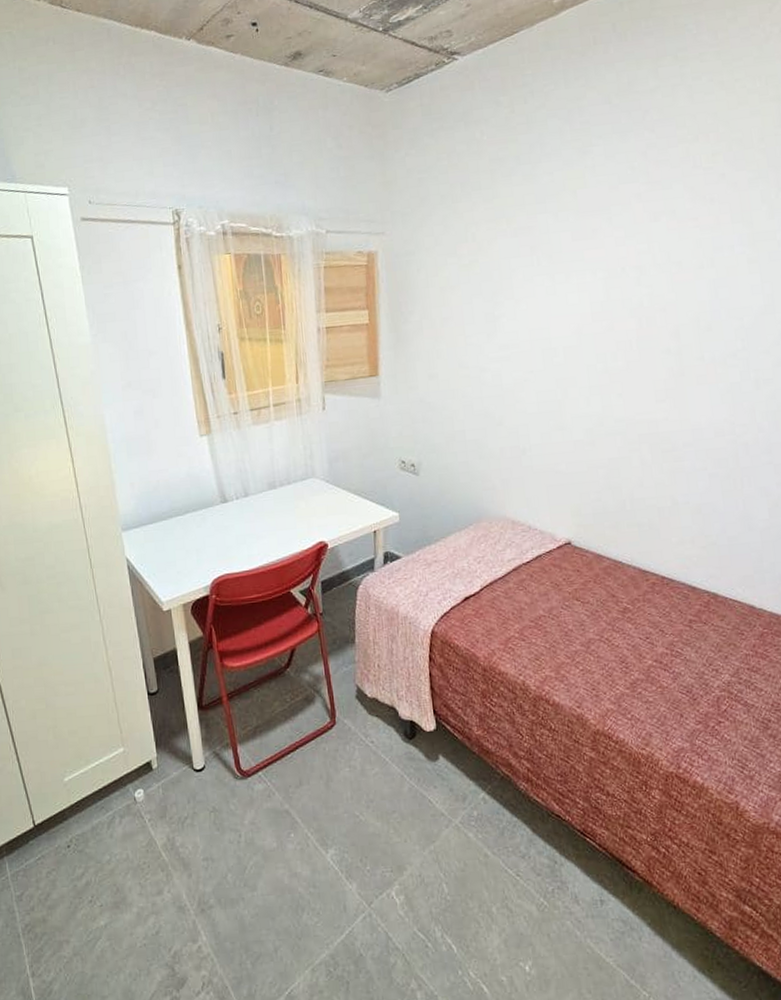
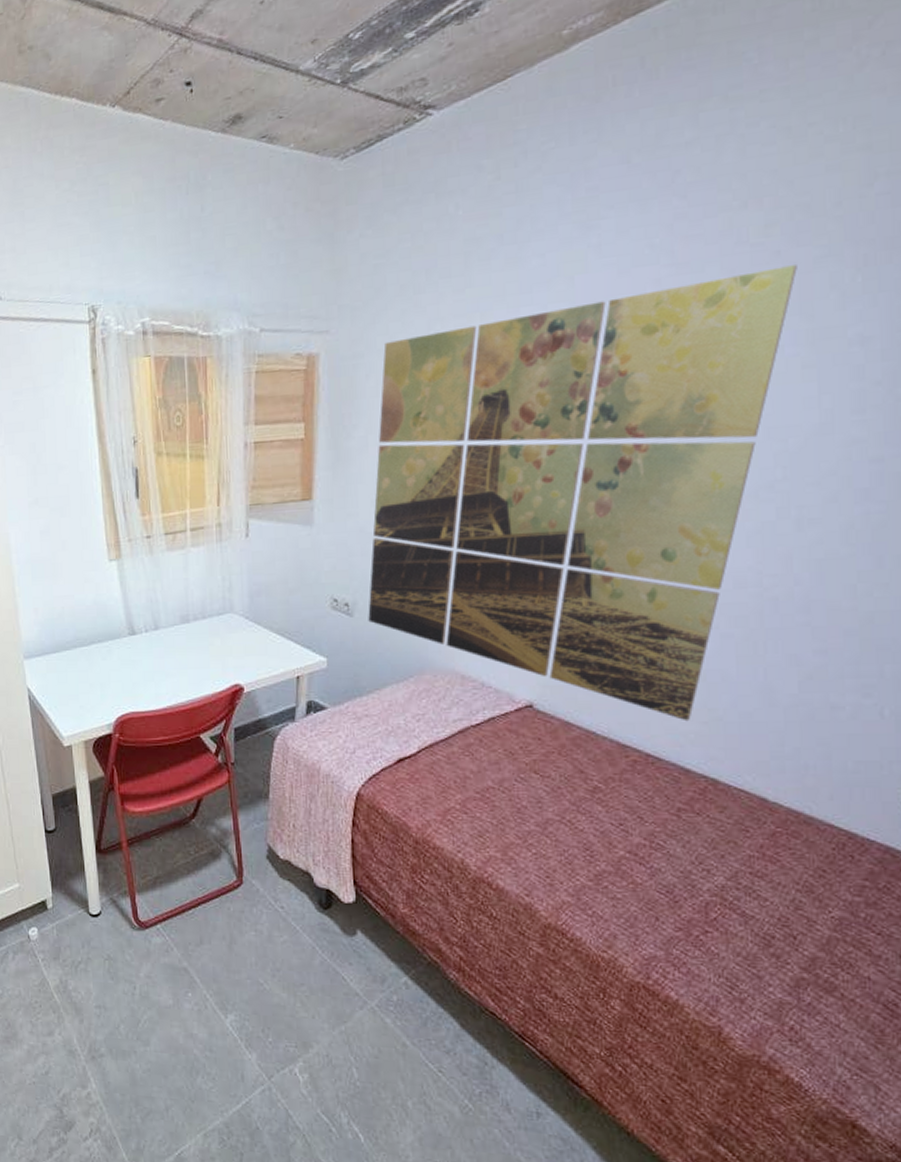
wall art: none [430,184,738,547] -> present [368,265,797,722]

